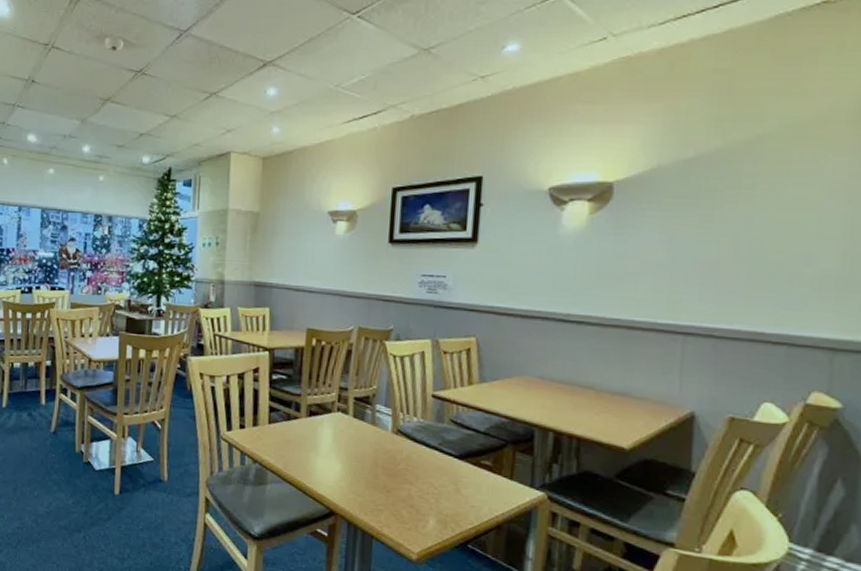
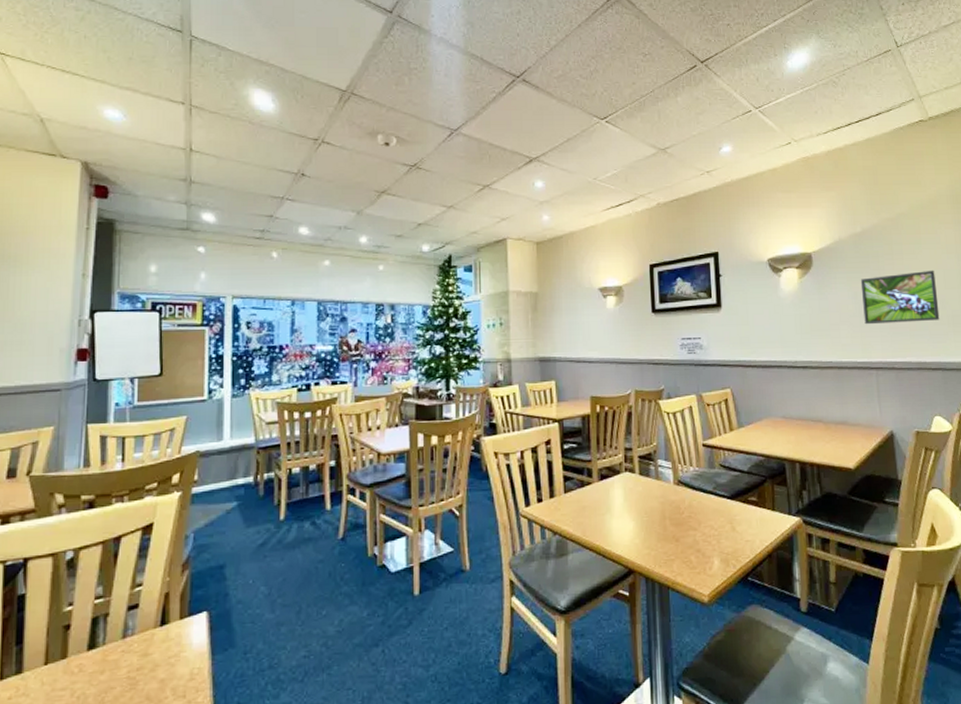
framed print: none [677,212,804,281] -> present [860,270,940,325]

